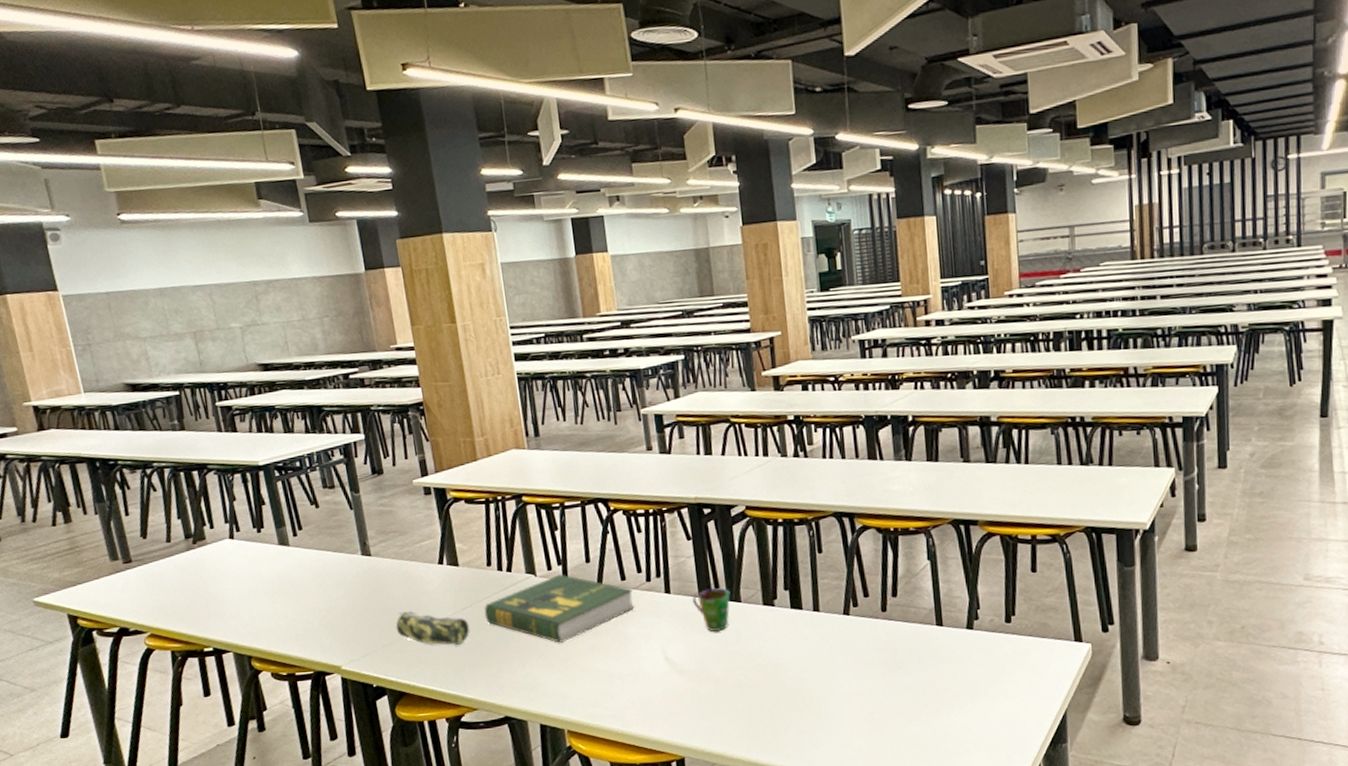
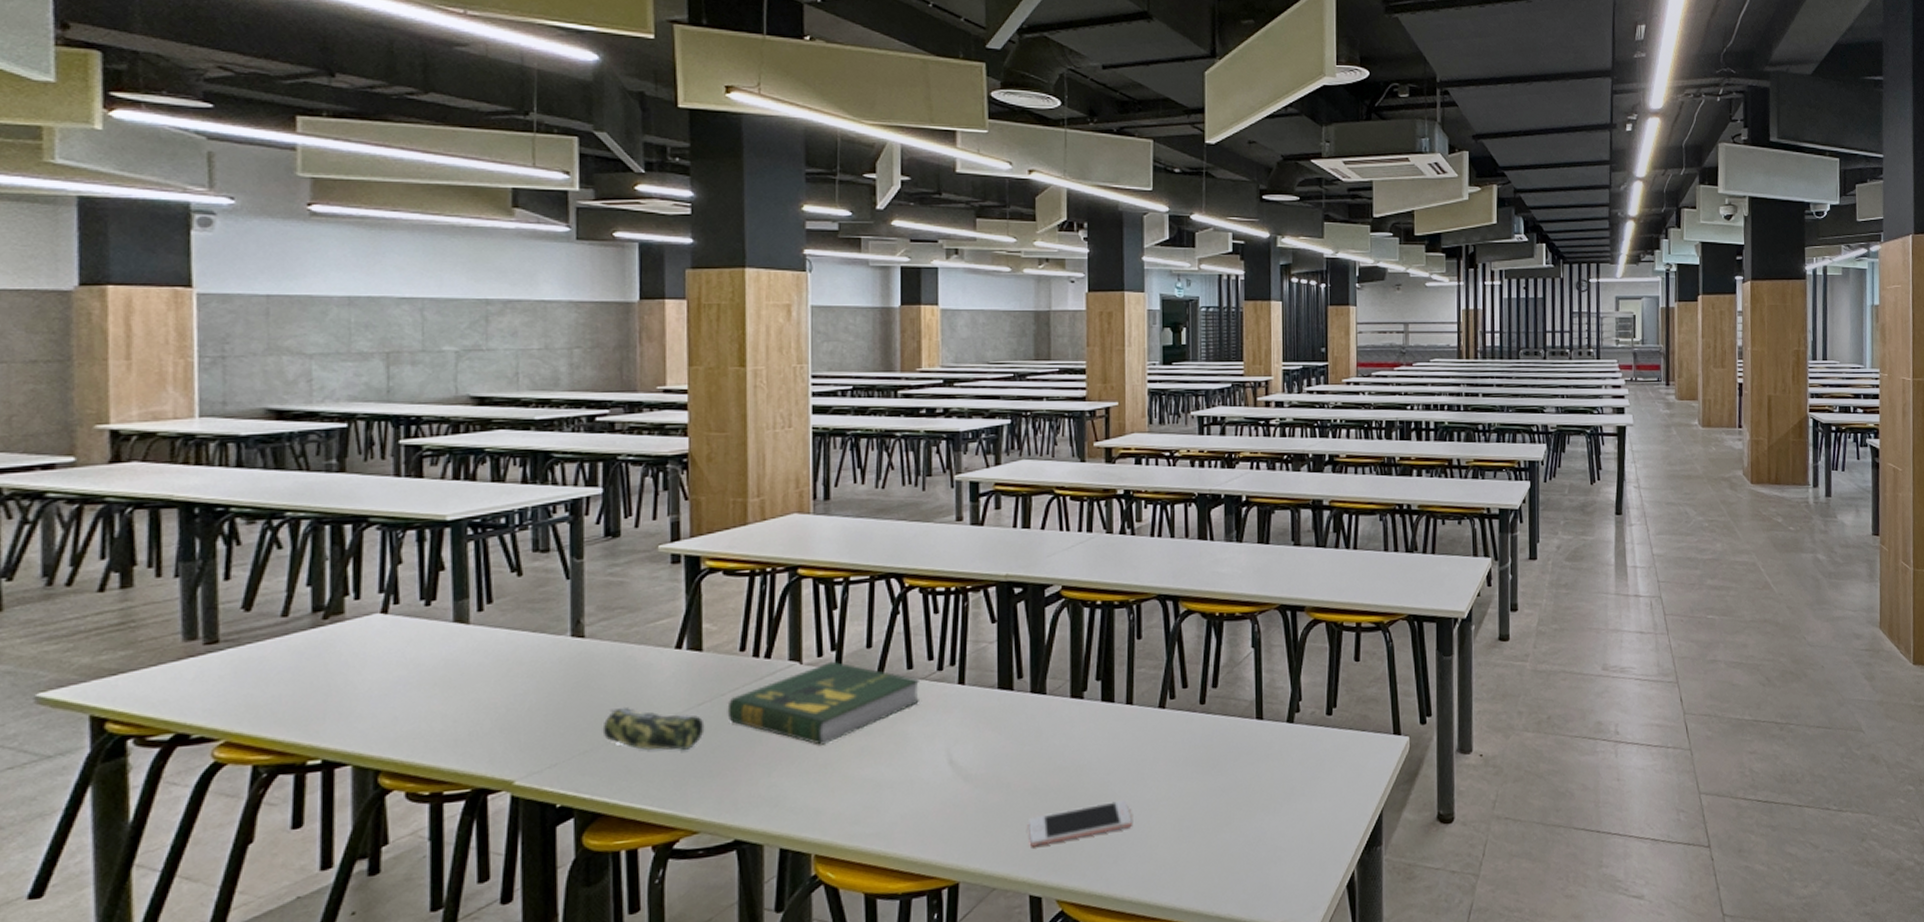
cup: present [692,588,730,632] -> none [990,678,1035,729]
cell phone: none [737,694,828,731] -> present [1029,799,1132,847]

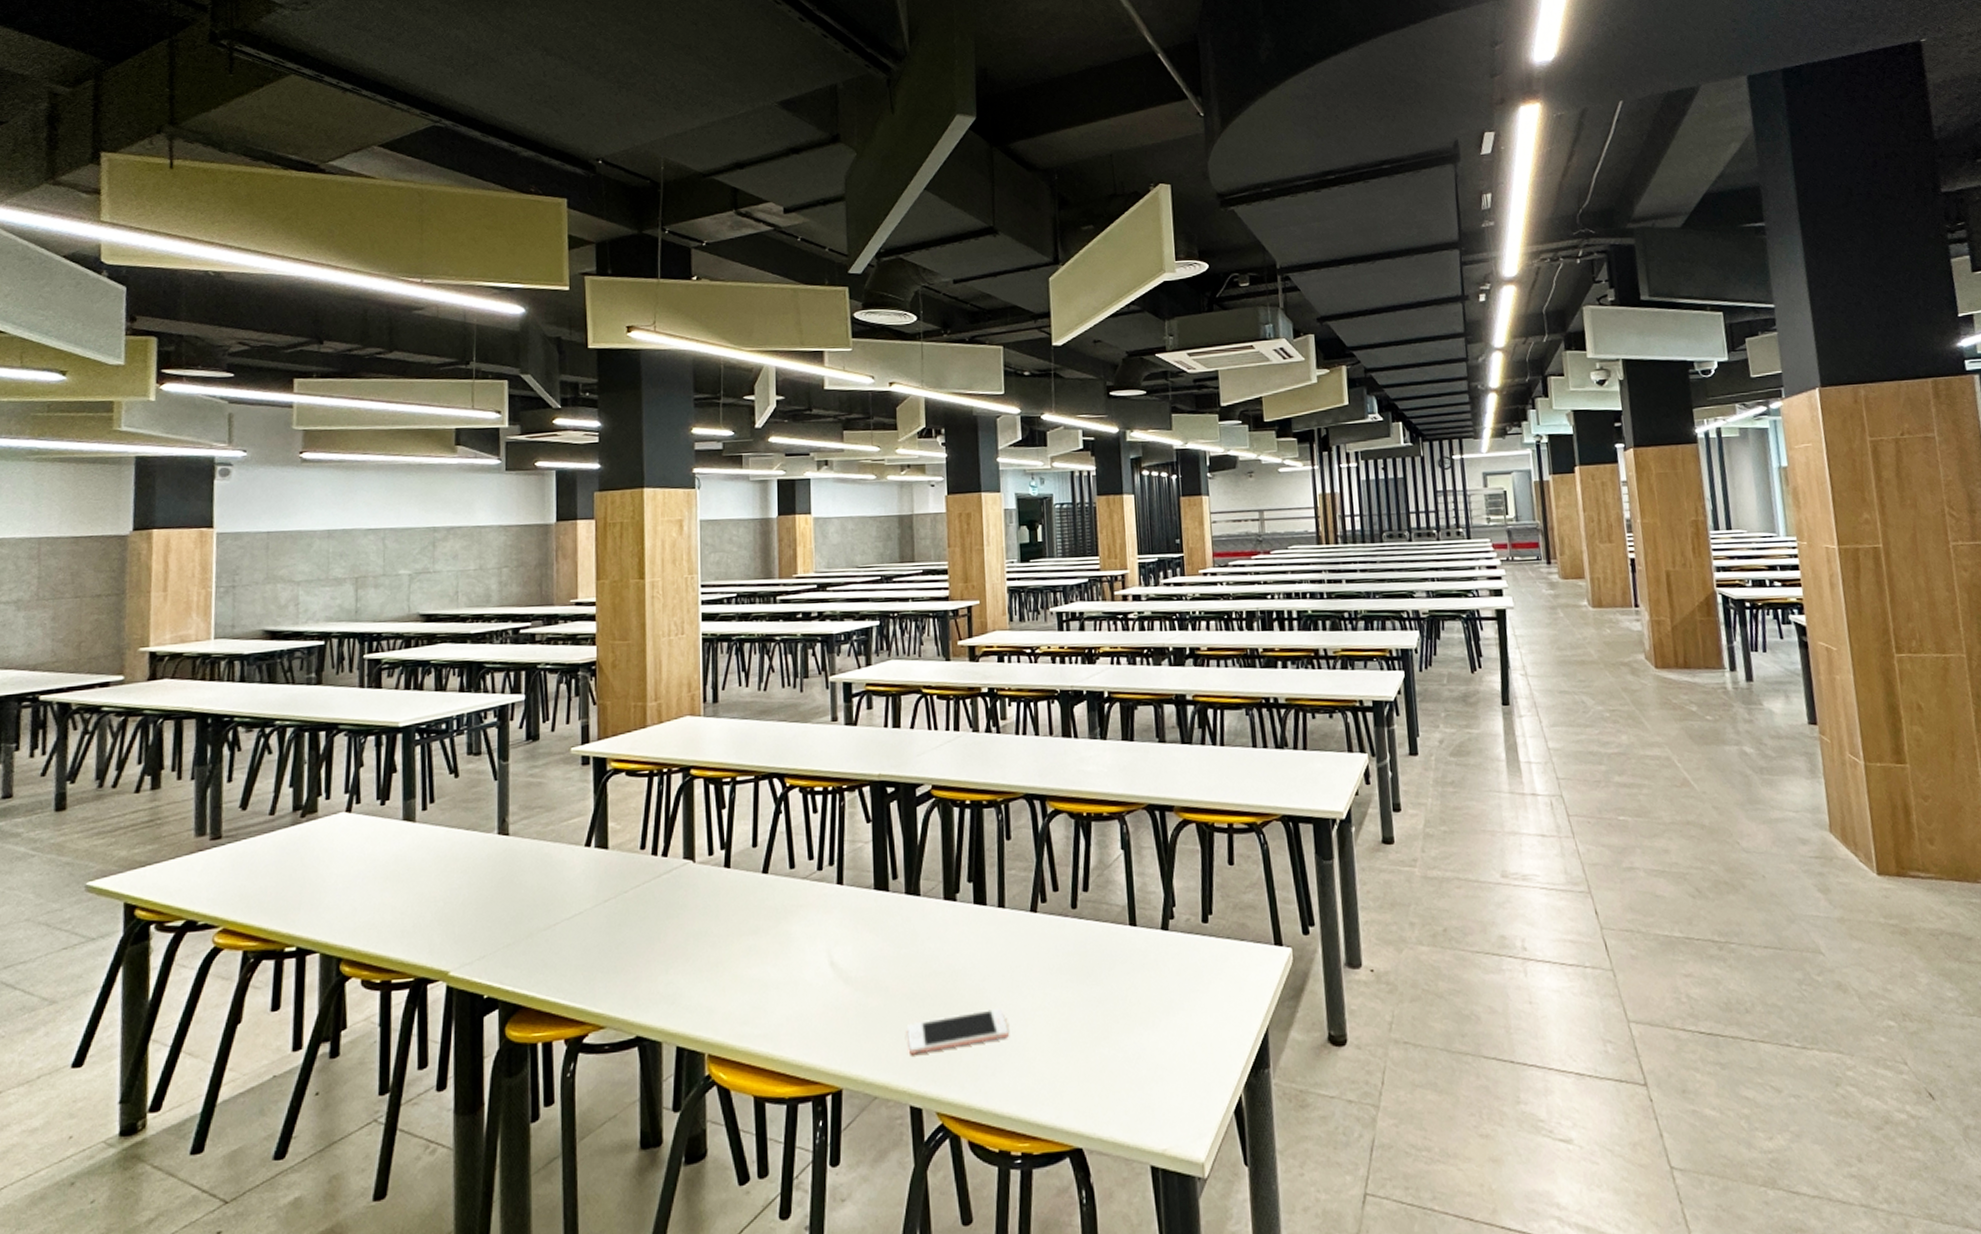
pencil case: present [602,706,705,750] -> none [523,902,610,945]
book: present [727,661,919,745] -> none [629,859,801,944]

